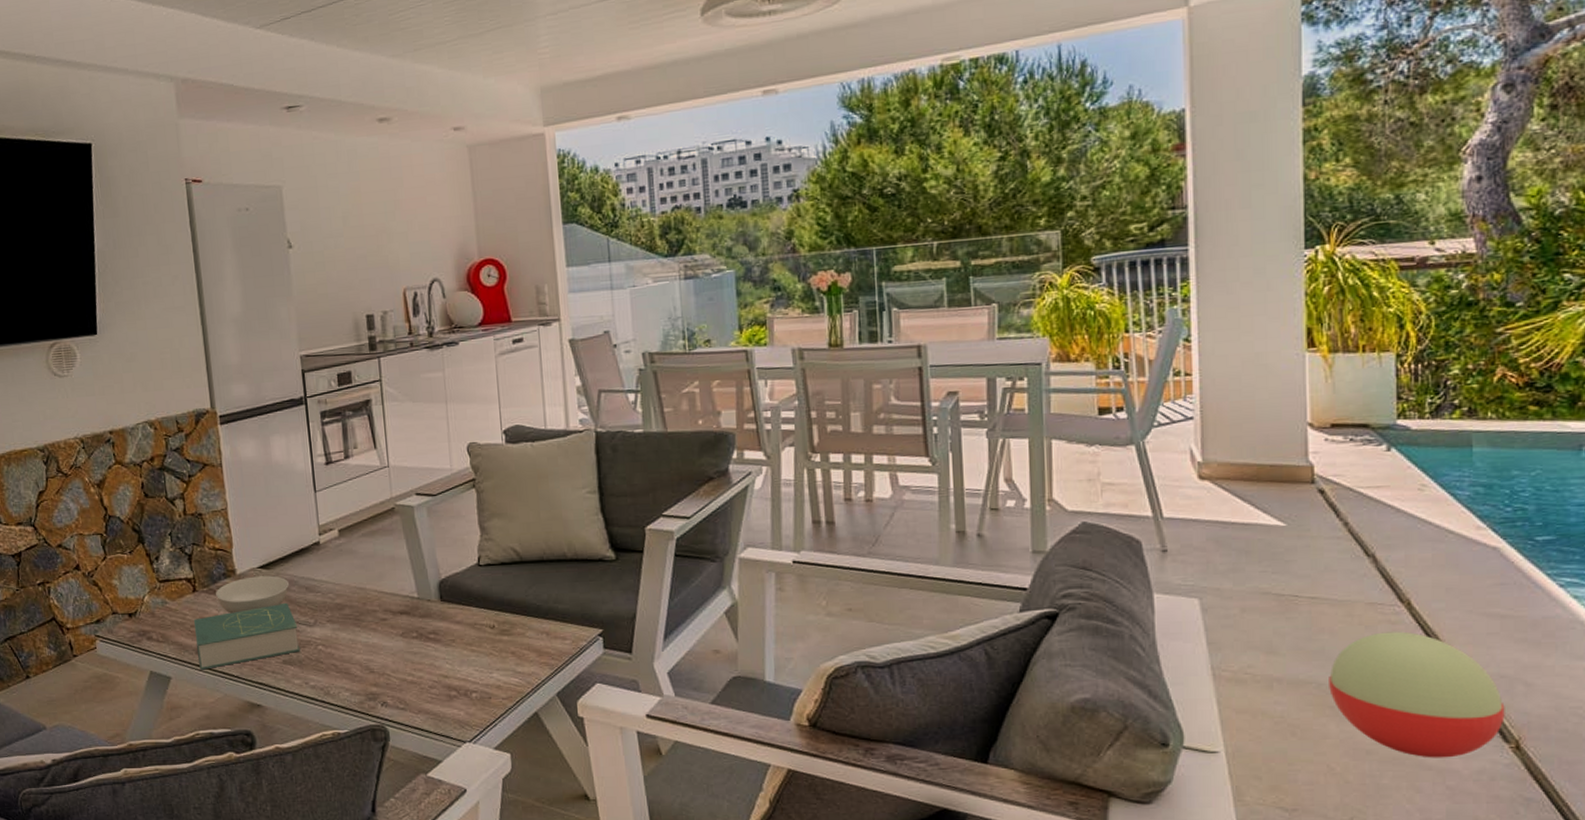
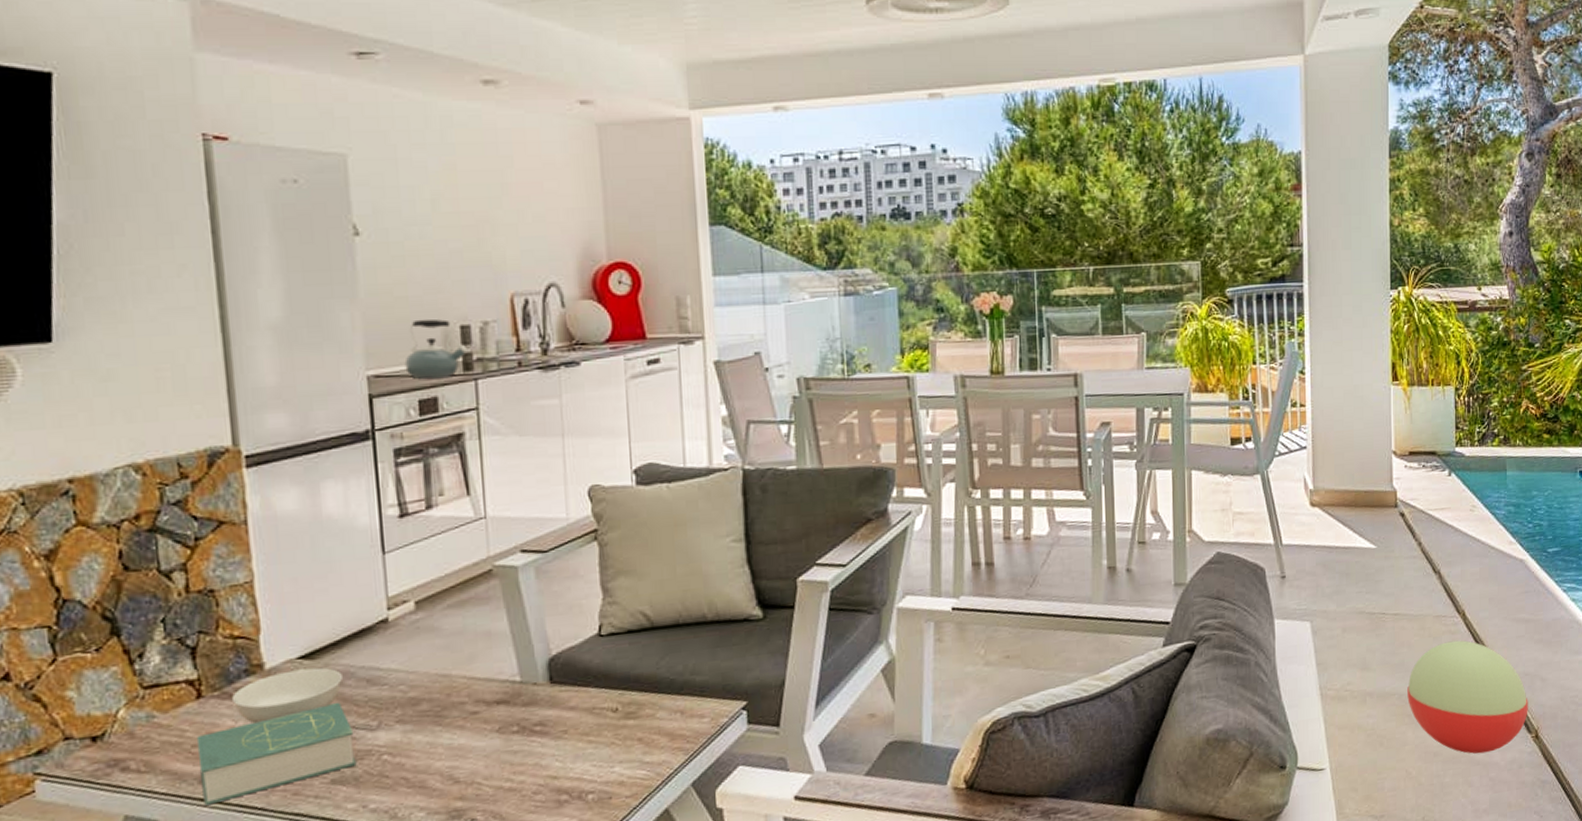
kettle: none [326,310,373,358] -> present [404,319,469,380]

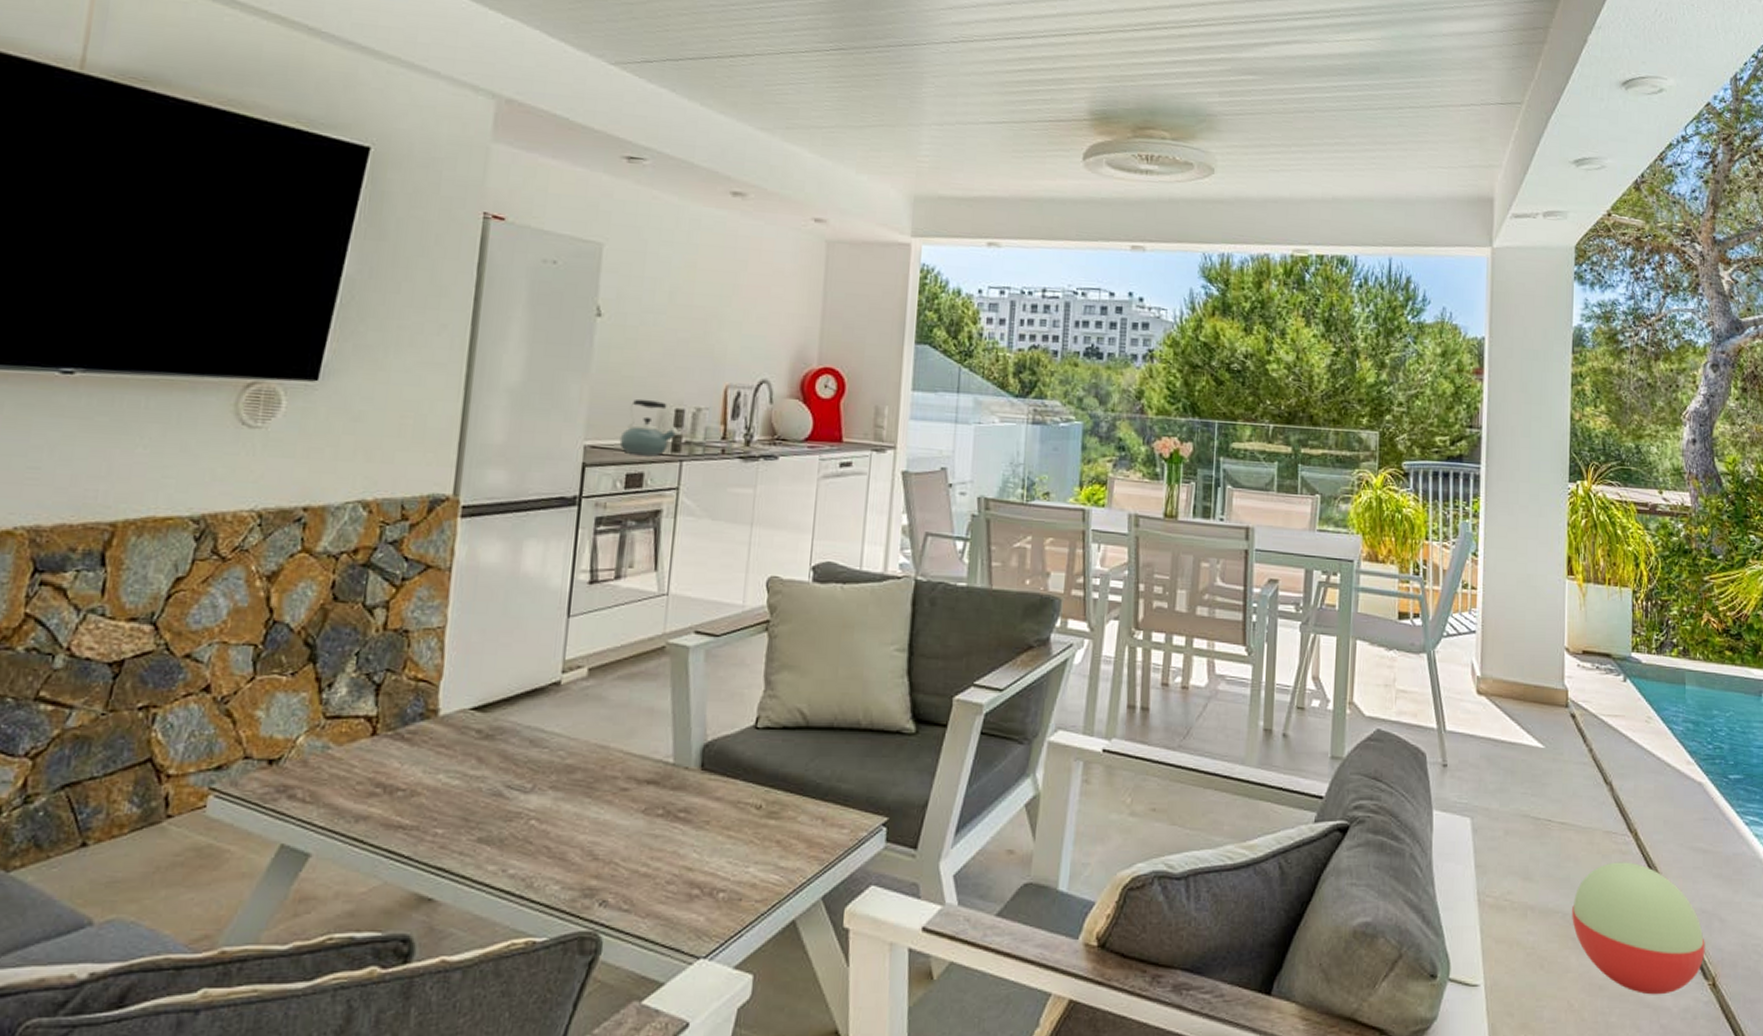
book: present [196,702,357,806] -> none [356,758,509,846]
bowl: present [231,667,342,724] -> none [402,720,508,769]

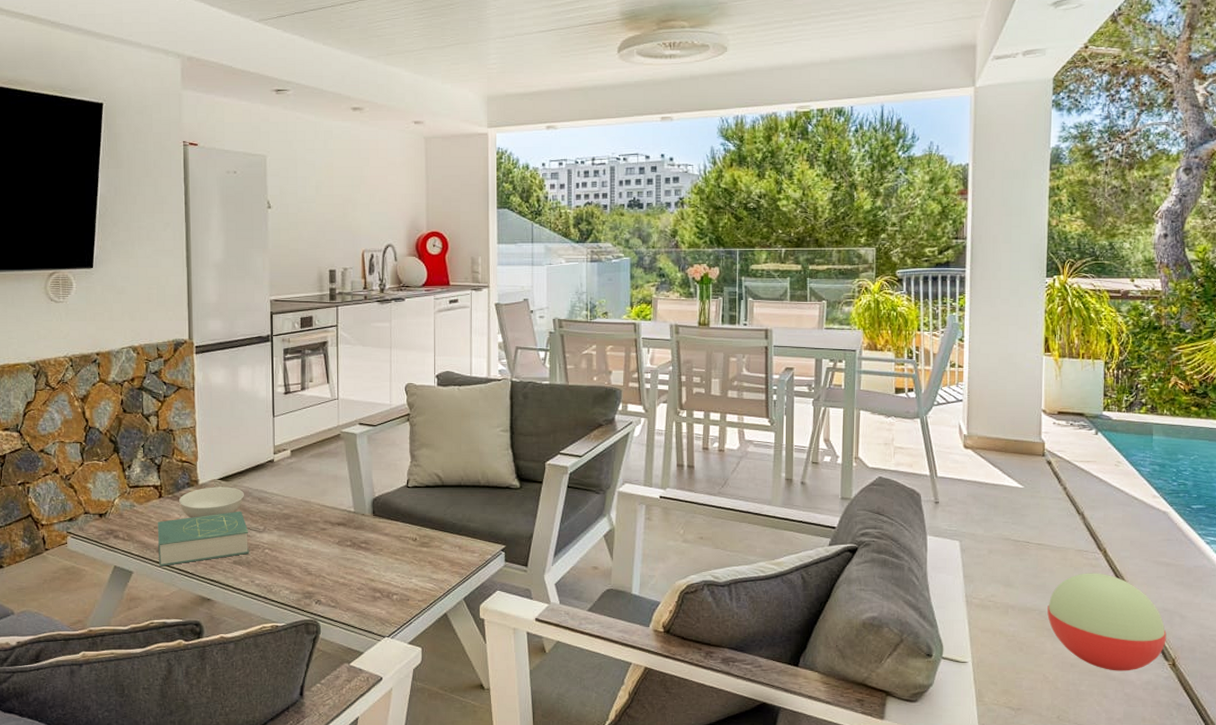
book: none [356,758,509,846] -> present [157,511,249,567]
bowl: none [402,720,508,769] -> present [178,487,244,518]
kettle: present [619,399,679,457] -> none [293,264,334,305]

